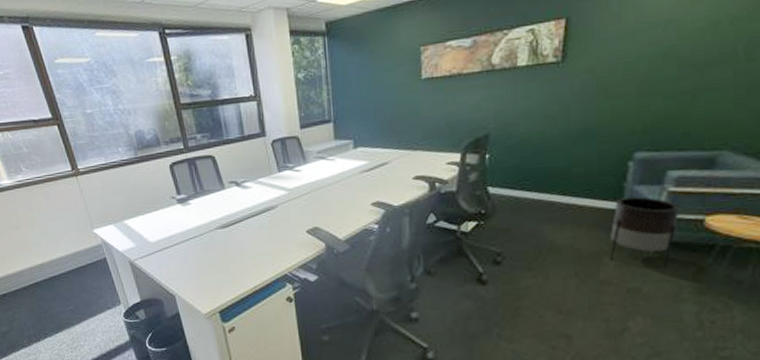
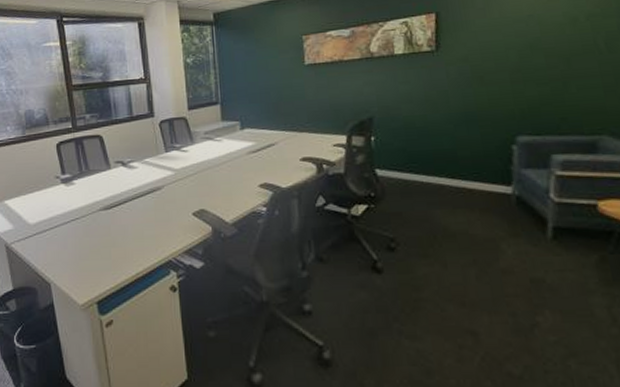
planter: present [609,197,680,268] -> none [504,180,571,256]

